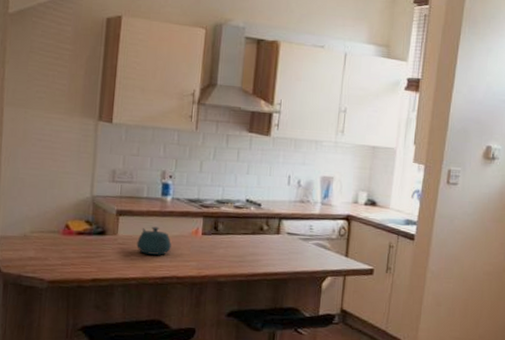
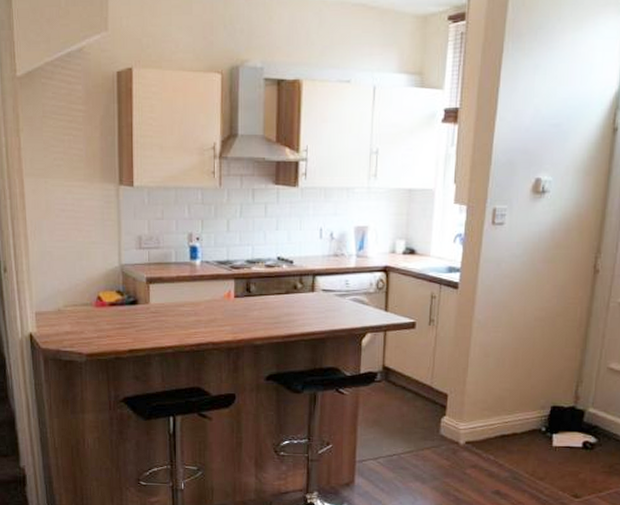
teapot: present [136,226,171,255] -> none [170,292,204,322]

